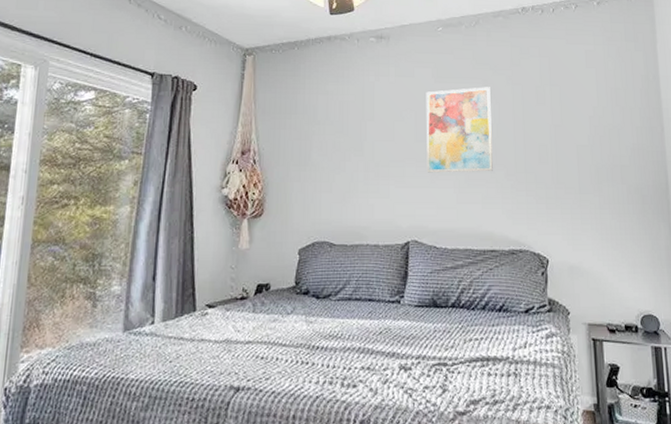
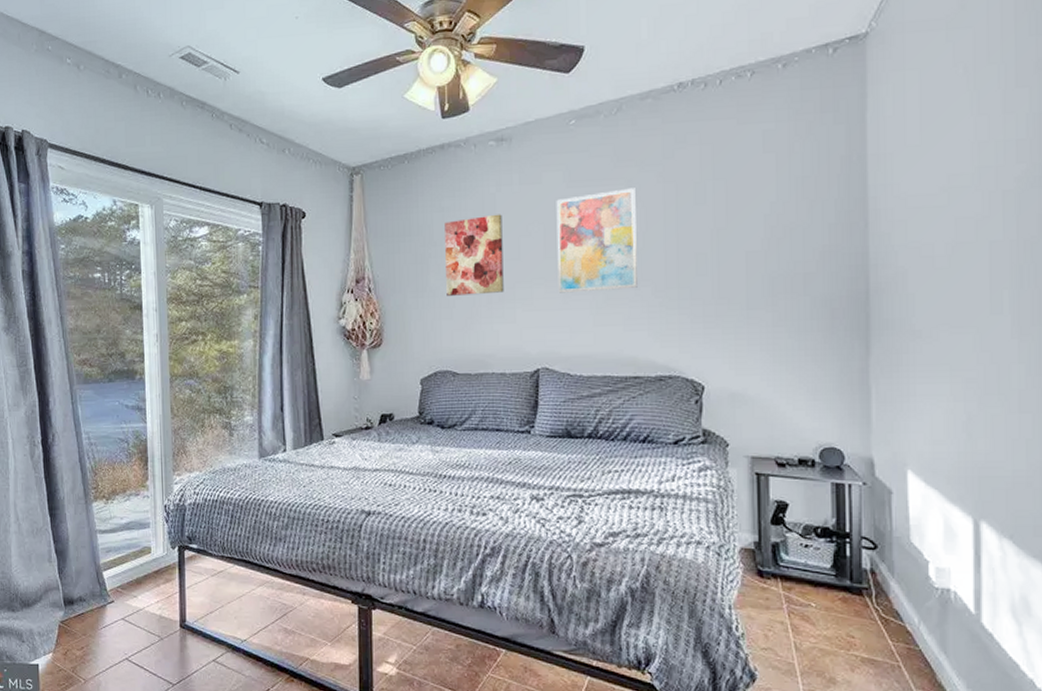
wall art: none [327,100,380,171] -> present [445,214,504,296]

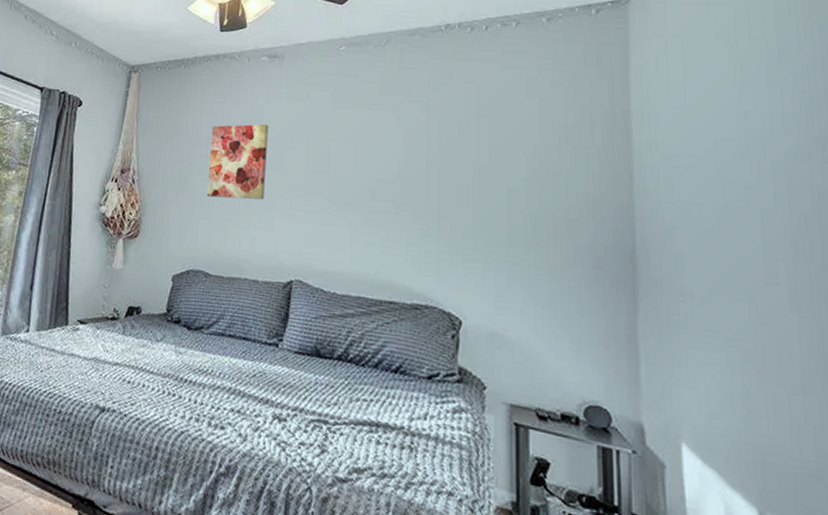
wall art: present [556,188,637,293] -> none [317,114,400,212]

